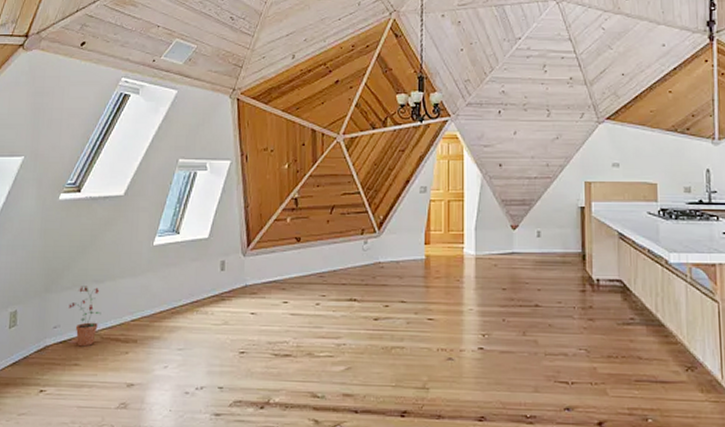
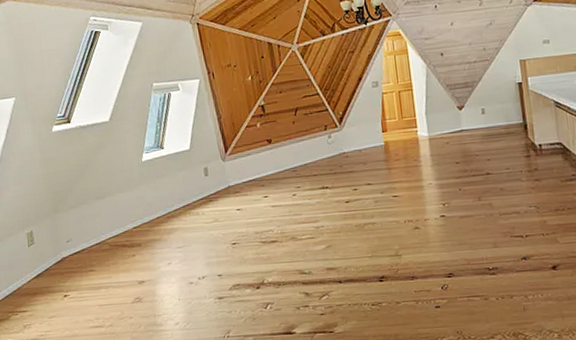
potted plant: present [68,286,101,347] -> none [76,203,106,255]

